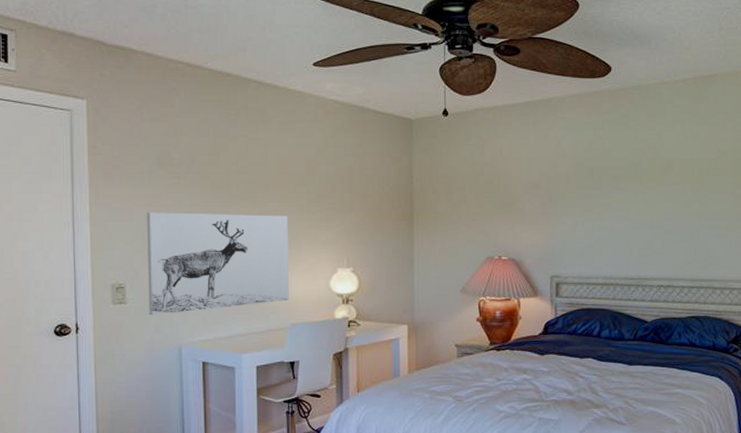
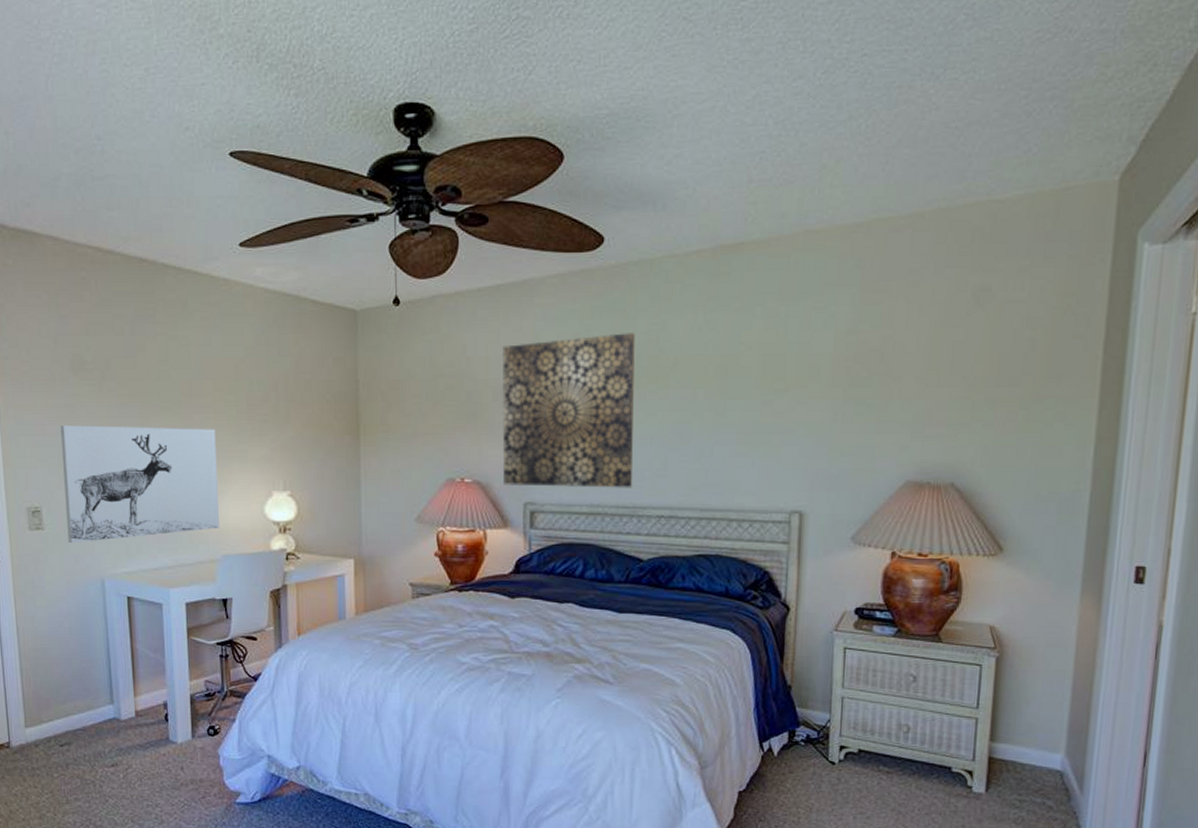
wall art: none [532,141,638,264] -> present [502,333,635,488]

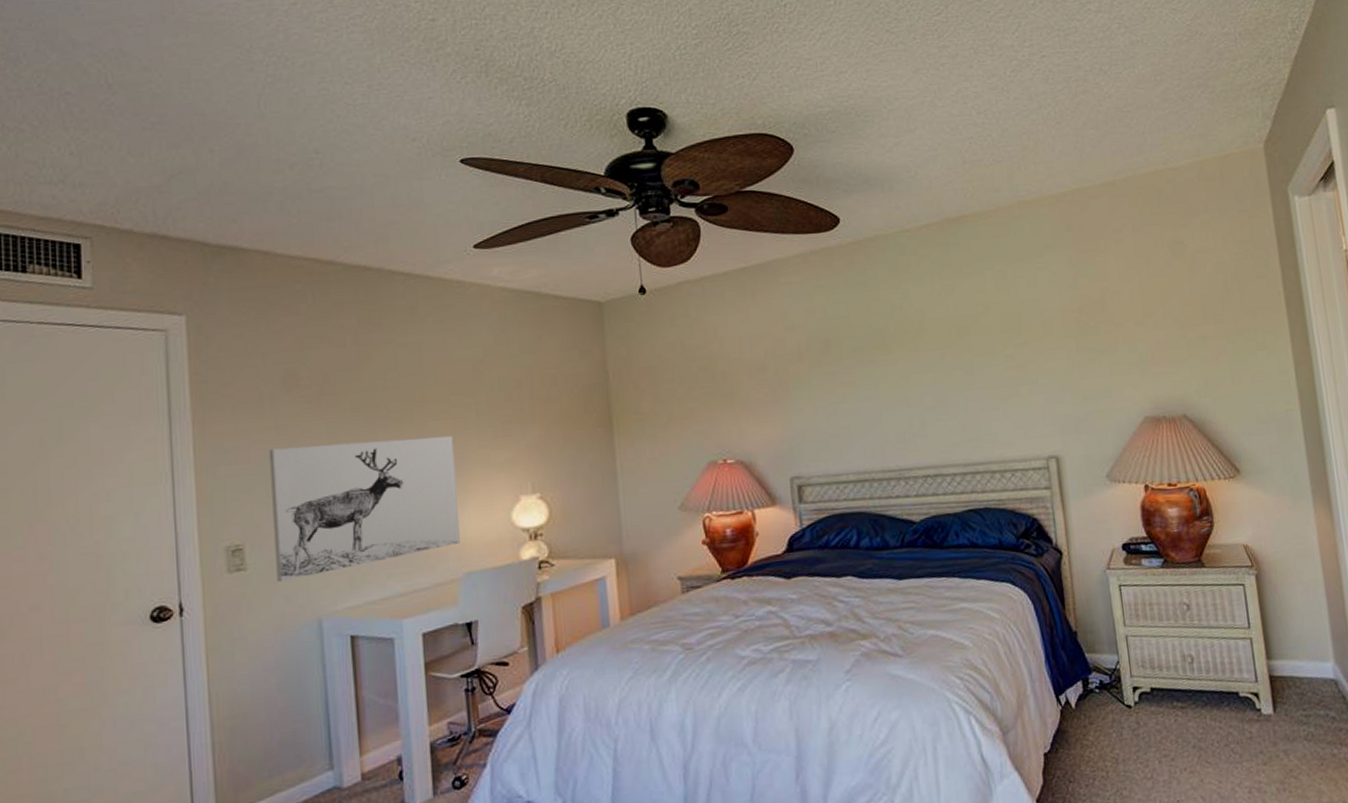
wall art: present [502,333,635,488] -> none [753,303,896,462]

